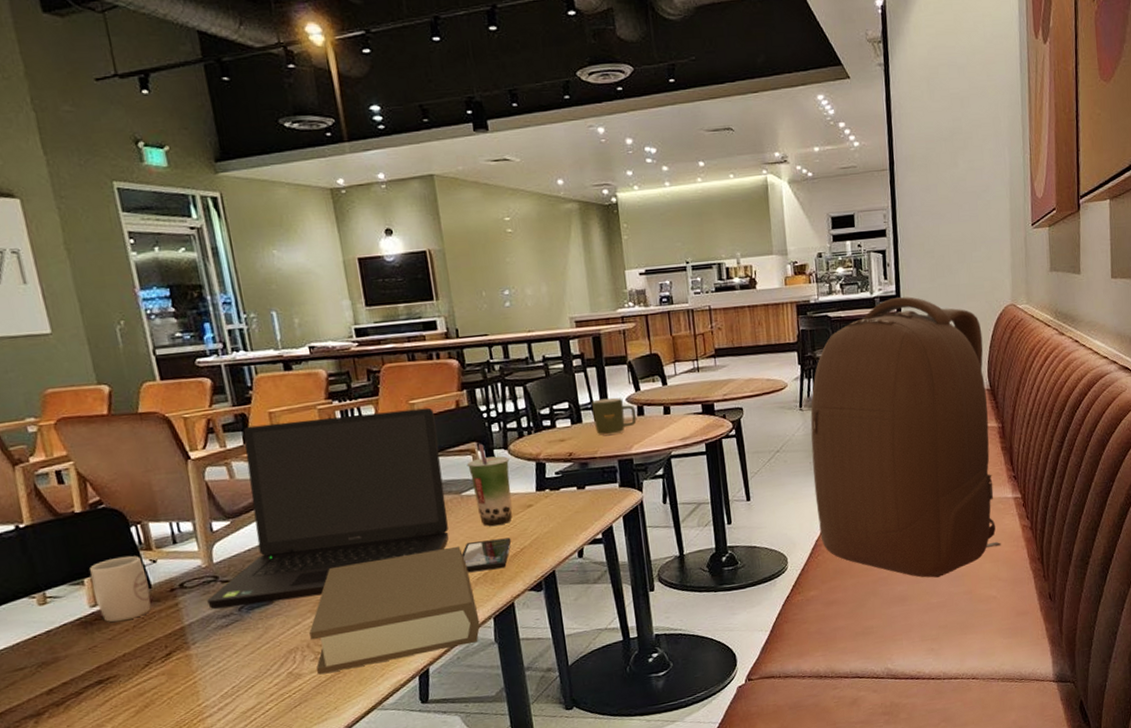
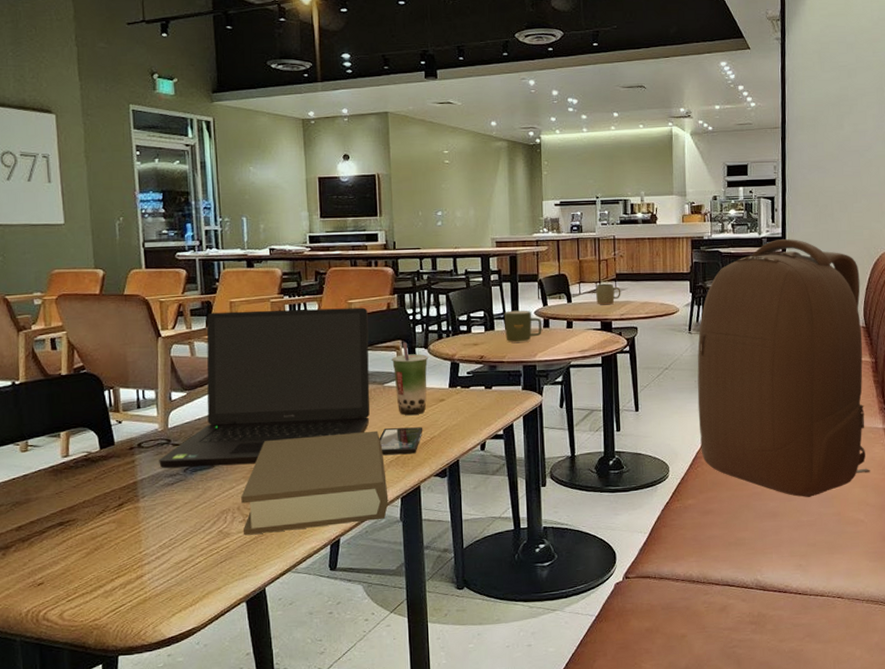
mug: present [89,555,151,622] -> none [65,415,113,472]
mug: none [693,360,722,386] -> present [596,283,621,305]

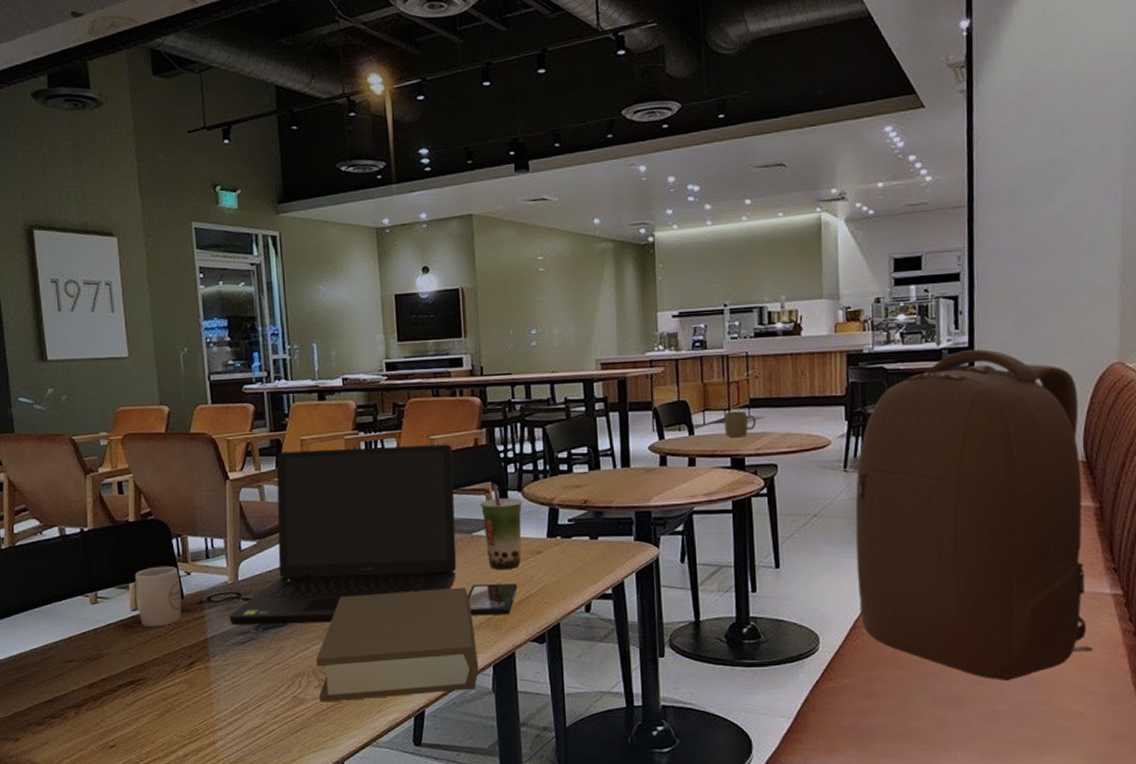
mug: none [65,415,113,472] -> present [134,566,182,628]
mug: present [504,310,542,343] -> none [612,445,658,485]

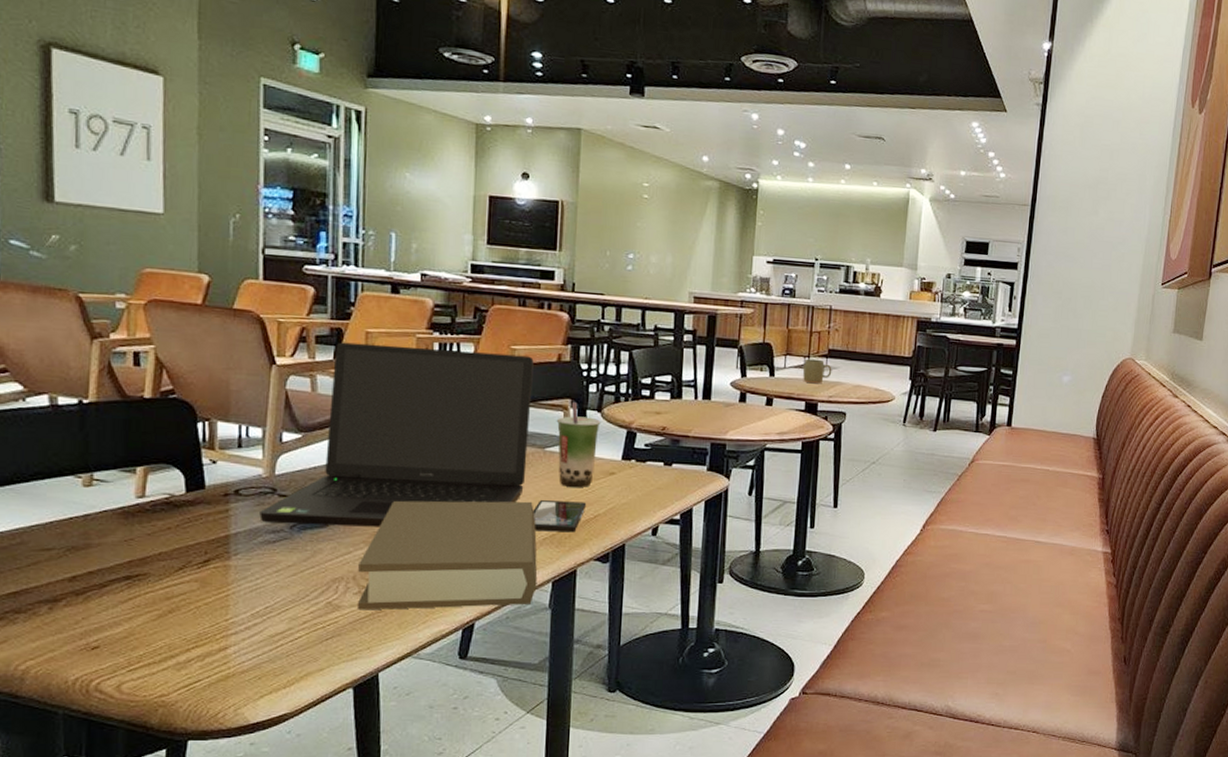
mug: present [134,566,182,628] -> none [143,451,203,518]
backpack: present [855,349,1093,681] -> none [902,331,1097,620]

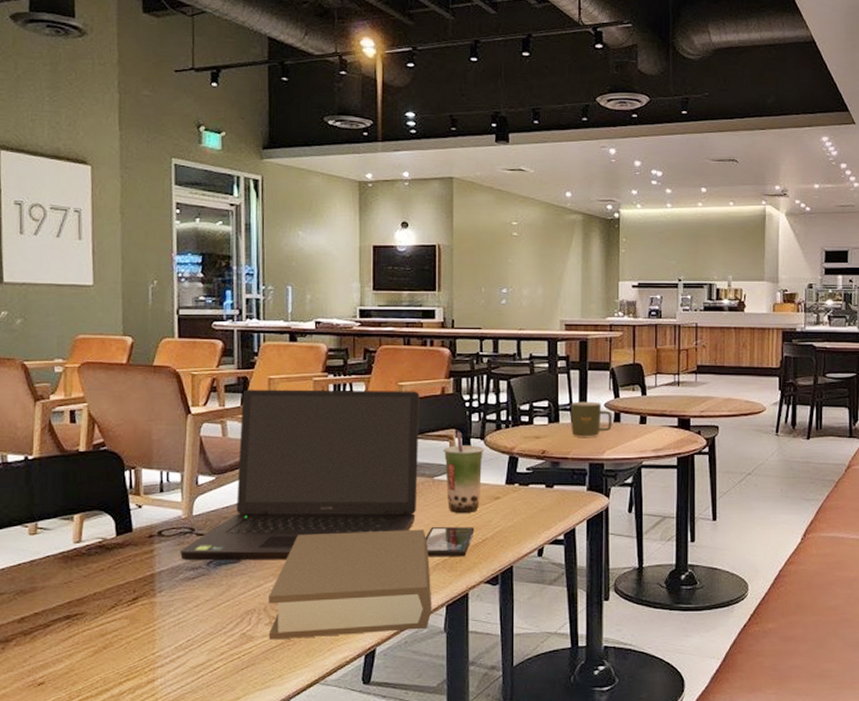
mug: none [694,378,738,417] -> present [571,401,612,438]
mug: present [803,358,832,384] -> none [674,376,702,400]

